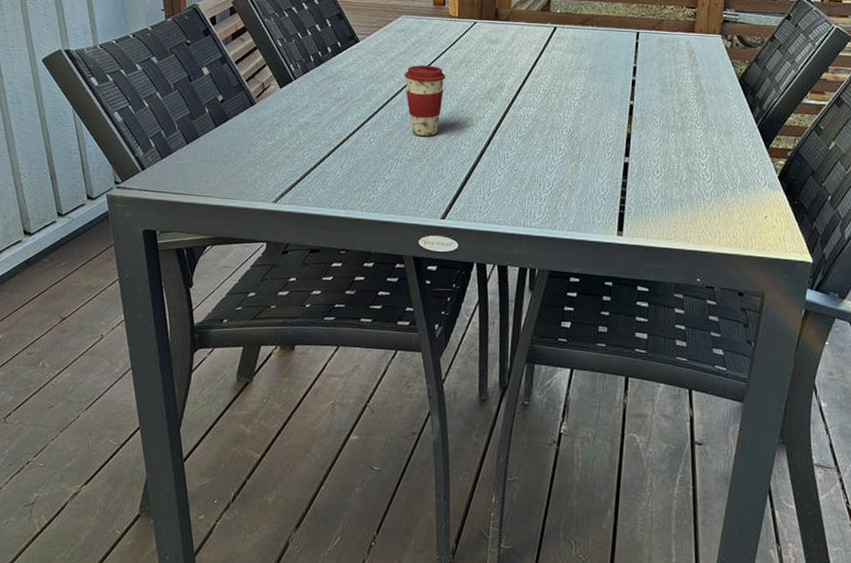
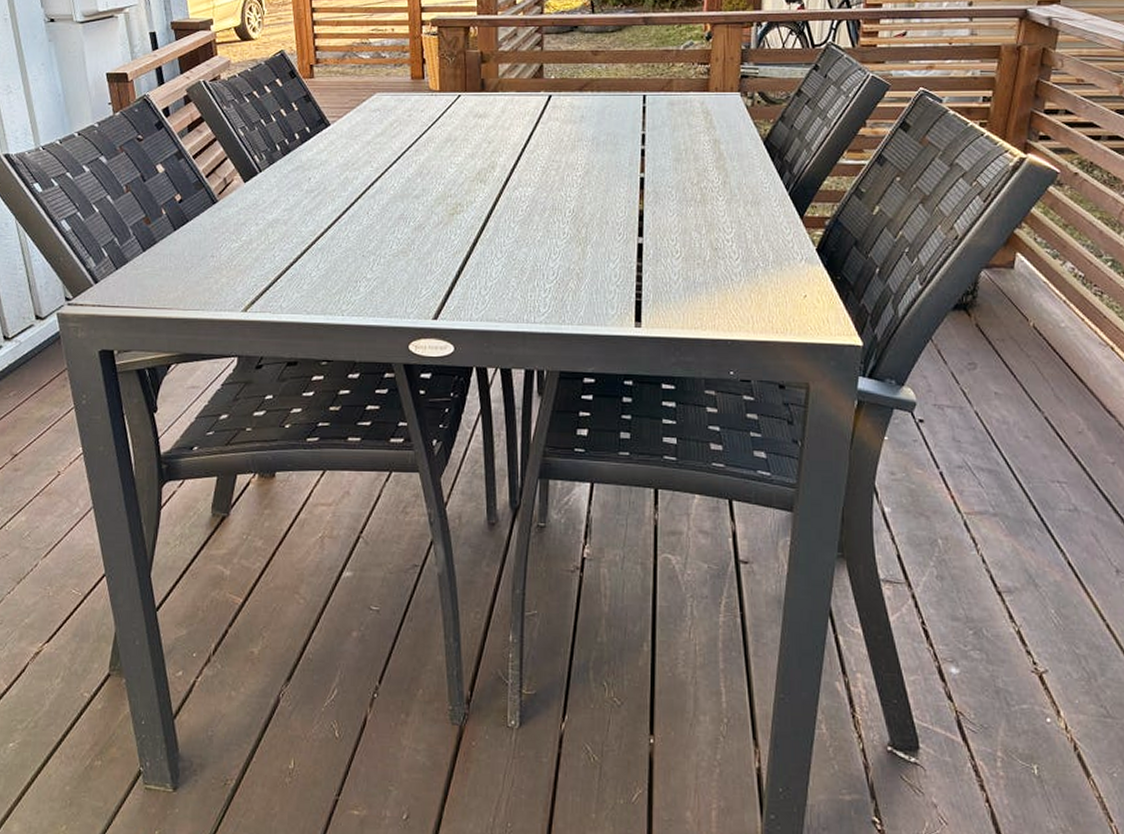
coffee cup: present [404,65,446,136] -> none [382,146,429,226]

